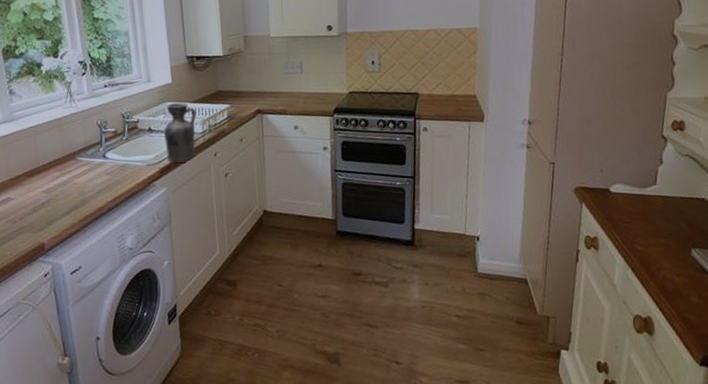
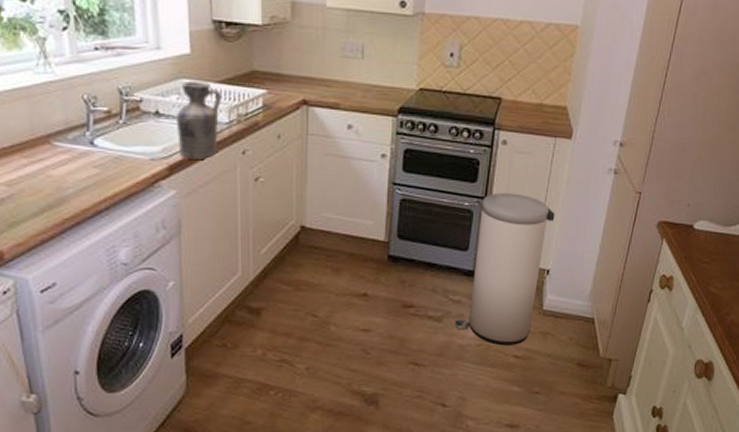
pedal bin: none [399,171,478,307] -> present [455,193,555,346]

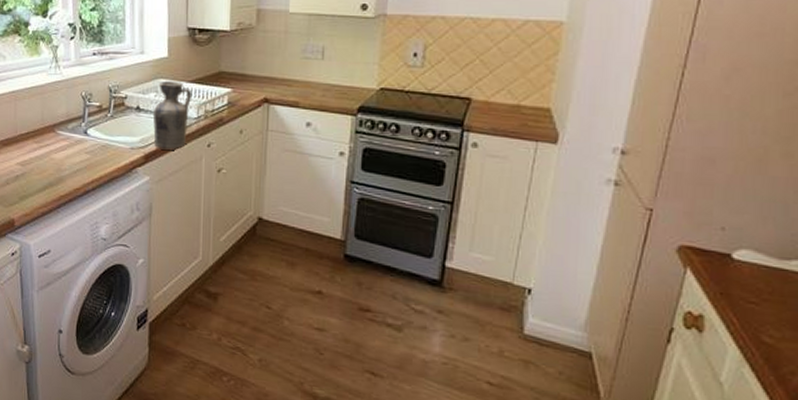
pedal bin: present [455,193,555,346] -> none [417,198,537,370]

